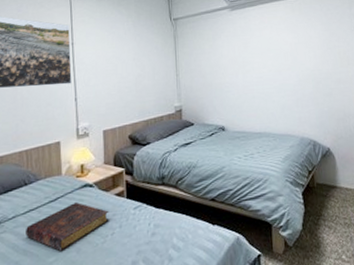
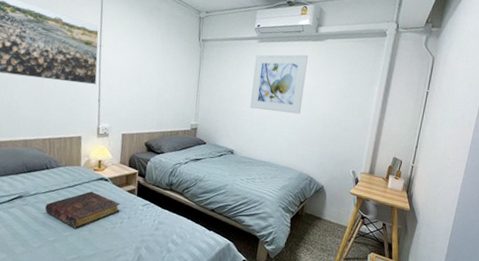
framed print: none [230,14,287,78] -> present [250,54,308,115]

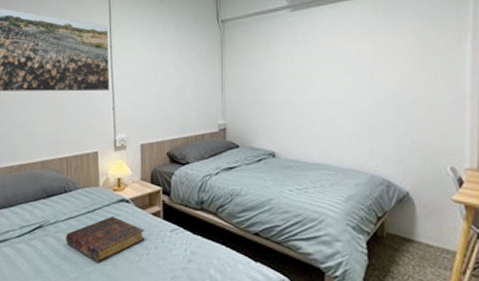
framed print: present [250,54,308,115] -> none [289,16,360,96]

